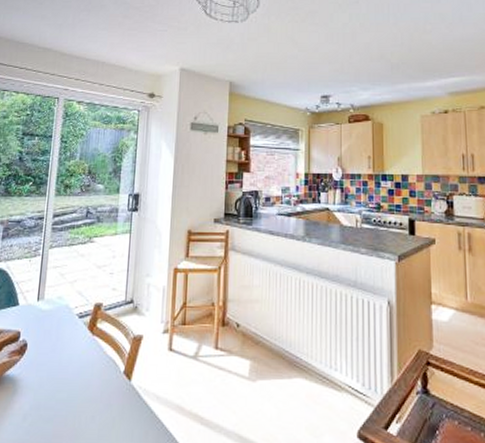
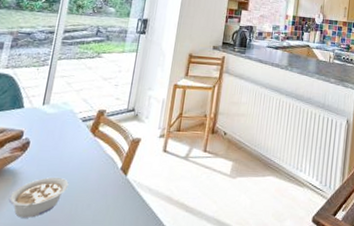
legume: none [10,384,70,433] -> present [8,177,69,218]

